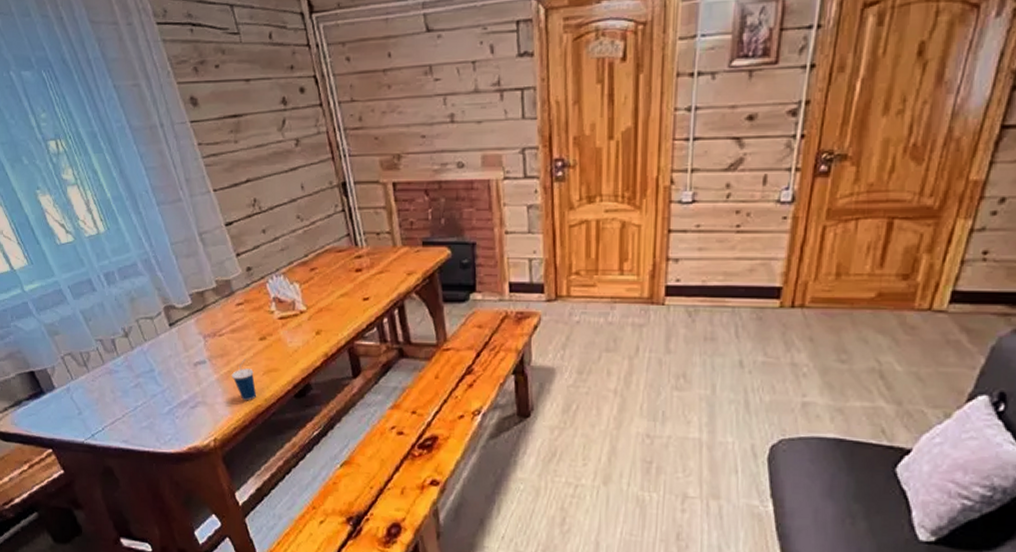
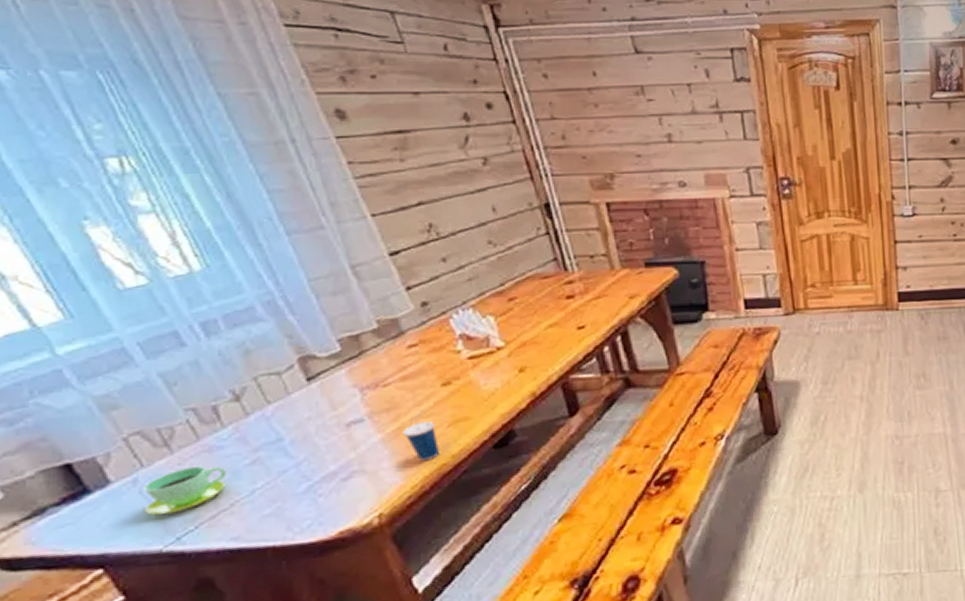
cup: none [73,383,121,417] -> present [143,465,227,516]

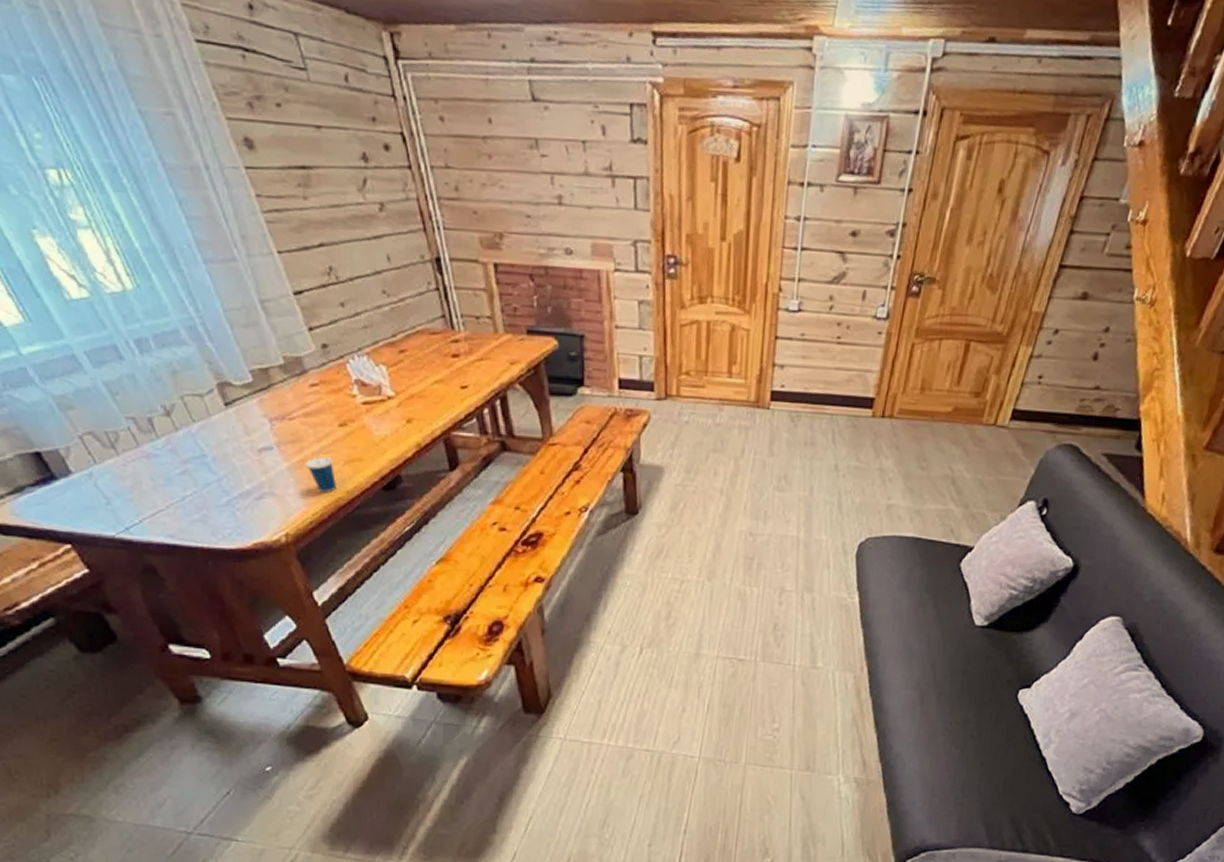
cup: present [143,465,227,516] -> none [98,468,163,508]

